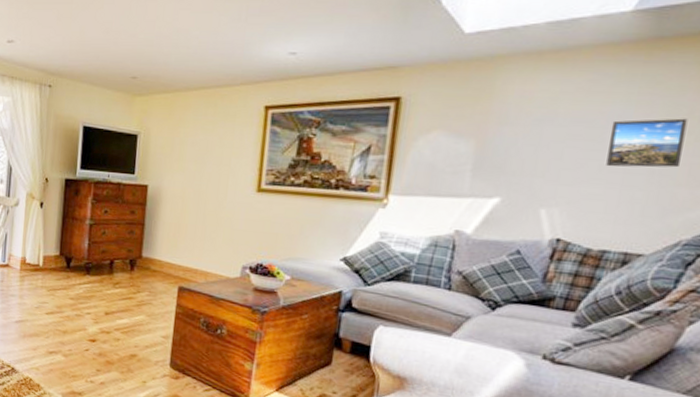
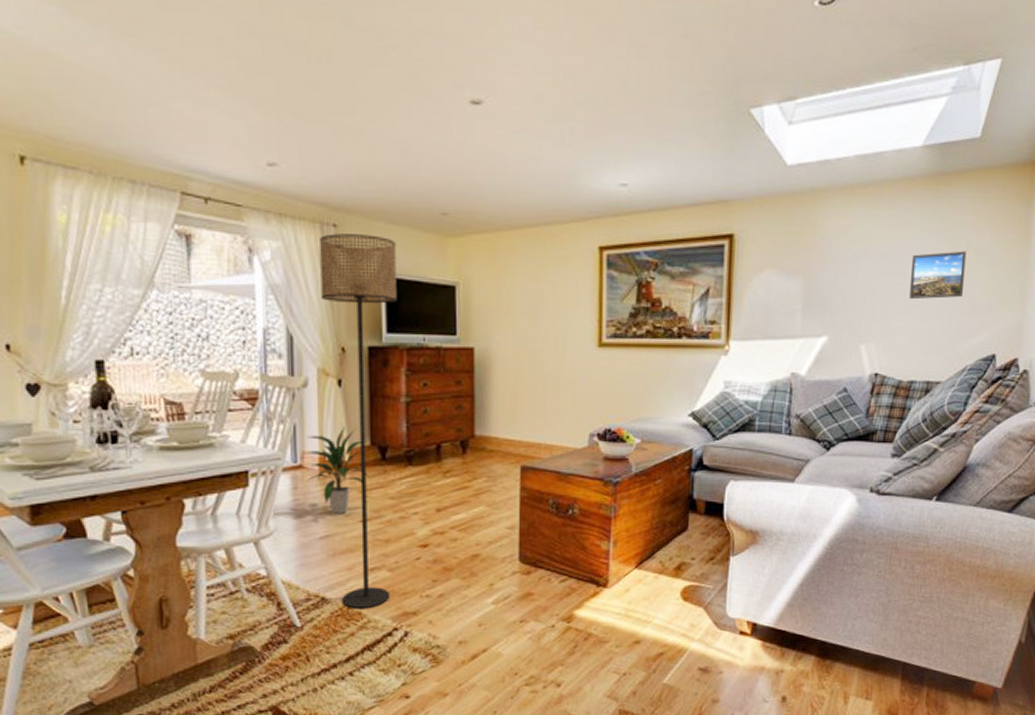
indoor plant: none [10,239,57,306] -> present [306,427,370,513]
floor lamp: none [26,92,94,383] -> present [320,233,397,608]

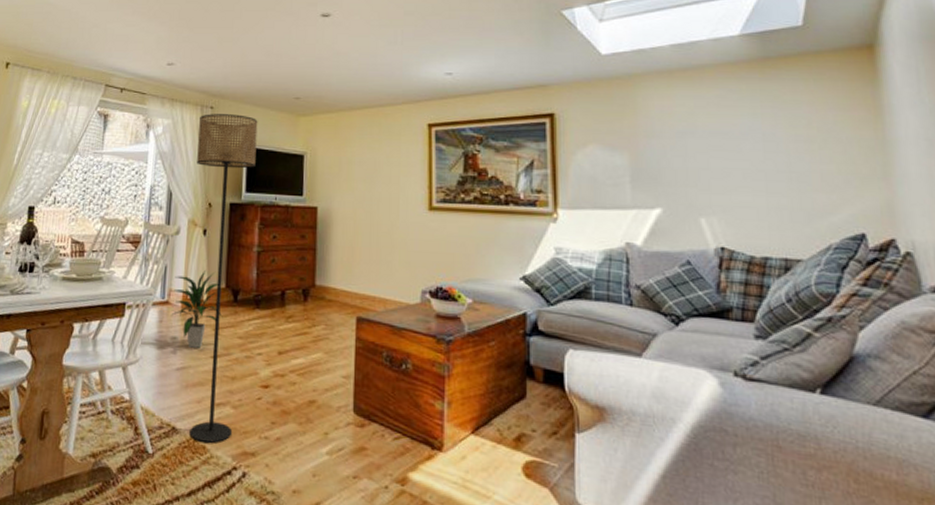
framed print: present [909,250,967,300] -> none [745,128,811,175]

